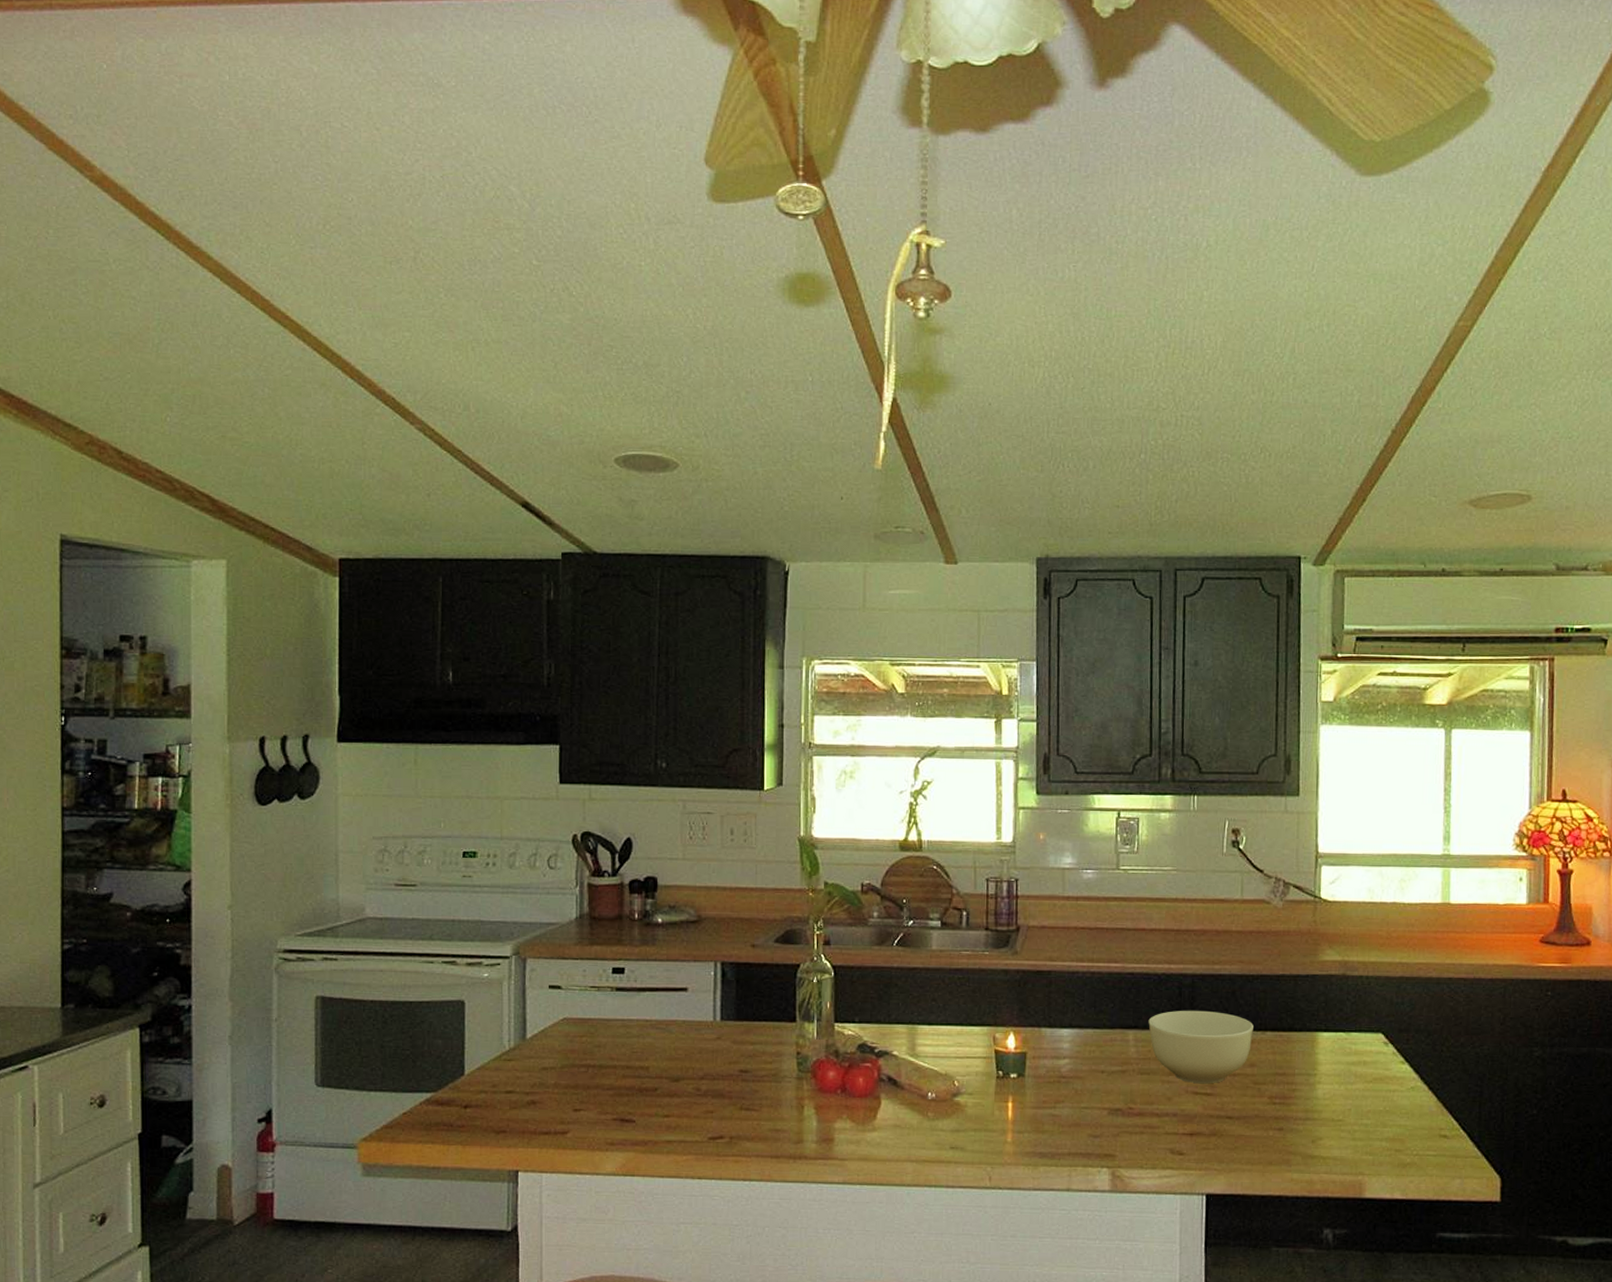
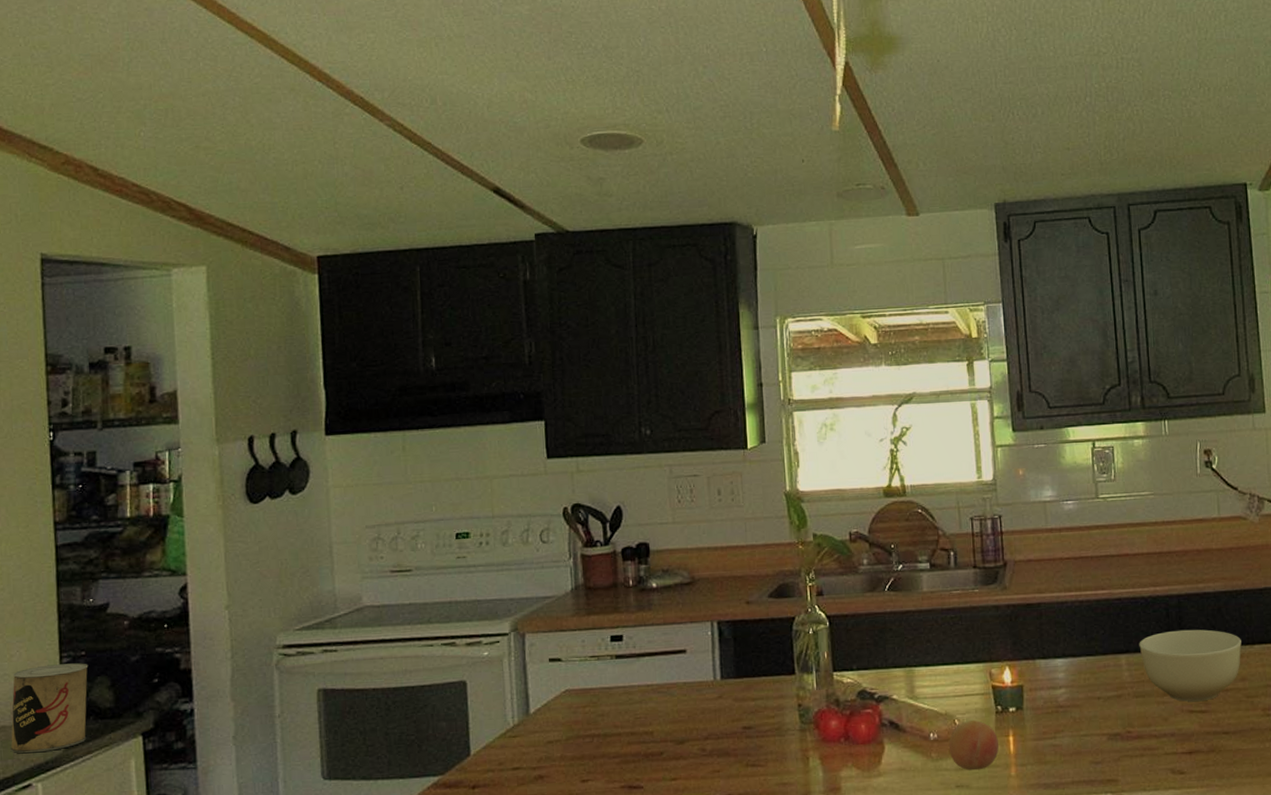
tin can: none [8,950,89,1036] -> present [10,663,89,754]
fruit: none [946,1082,997,1134] -> present [948,719,999,771]

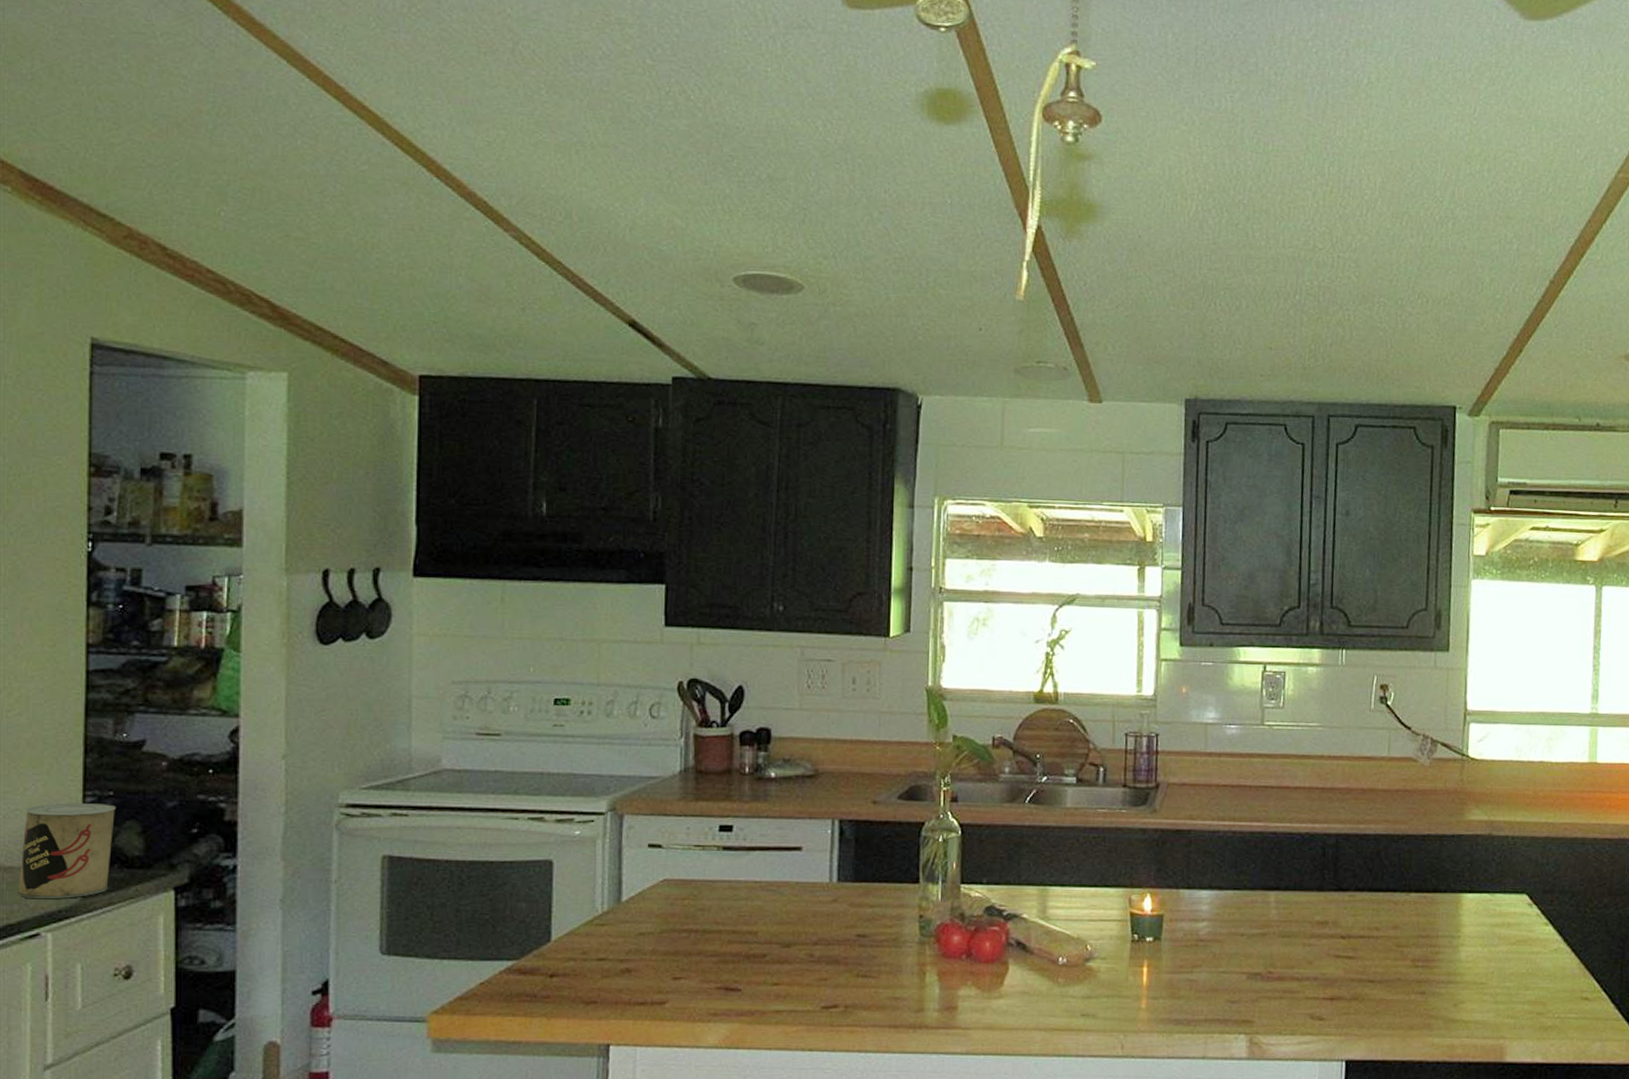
fruit: present [948,719,999,771] -> none [1077,946,1131,1000]
bowl: present [1139,629,1242,702] -> none [1290,870,1398,947]

